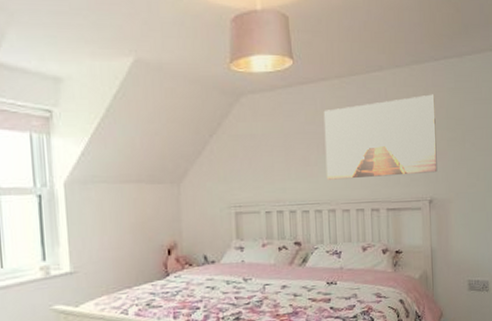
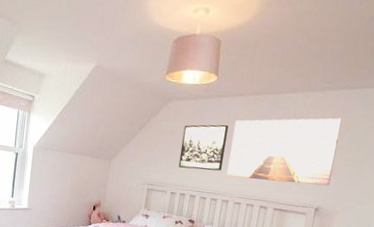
wall art: none [265,117,320,178] -> present [178,124,228,171]

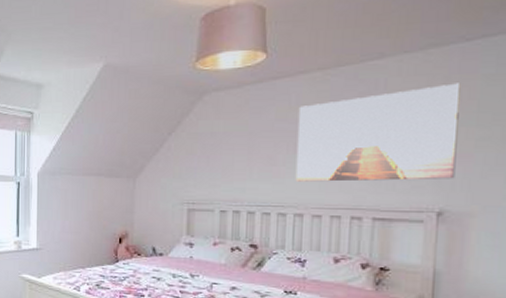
wall art: present [178,124,228,171] -> none [226,114,290,177]

